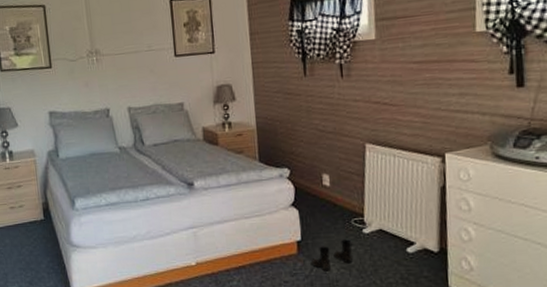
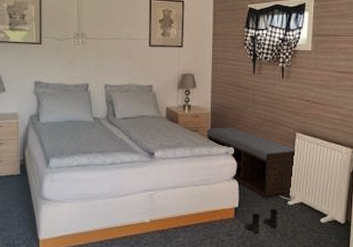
bench: none [253,144,367,228] -> present [206,127,296,199]

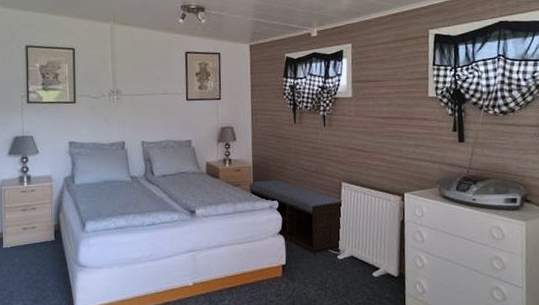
boots: present [245,209,279,234] -> none [294,264,329,292]

